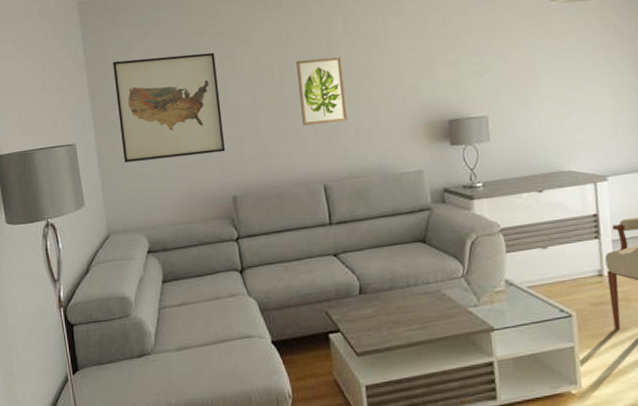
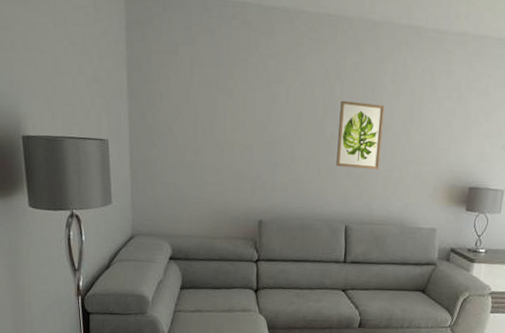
wall art: present [113,52,226,162] -> none [155,61,262,177]

